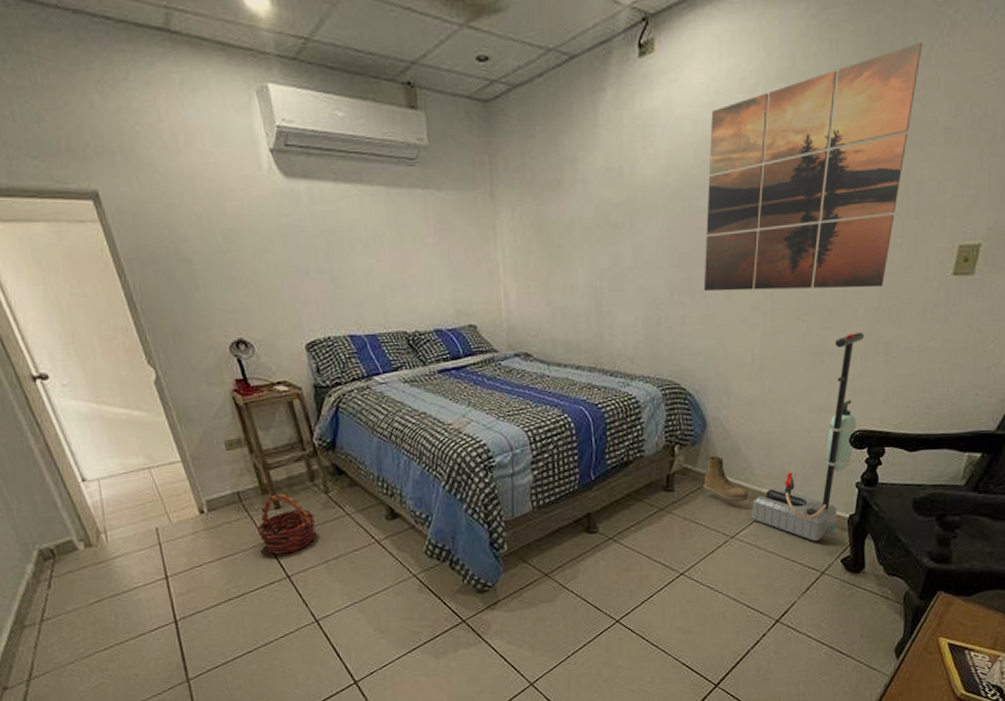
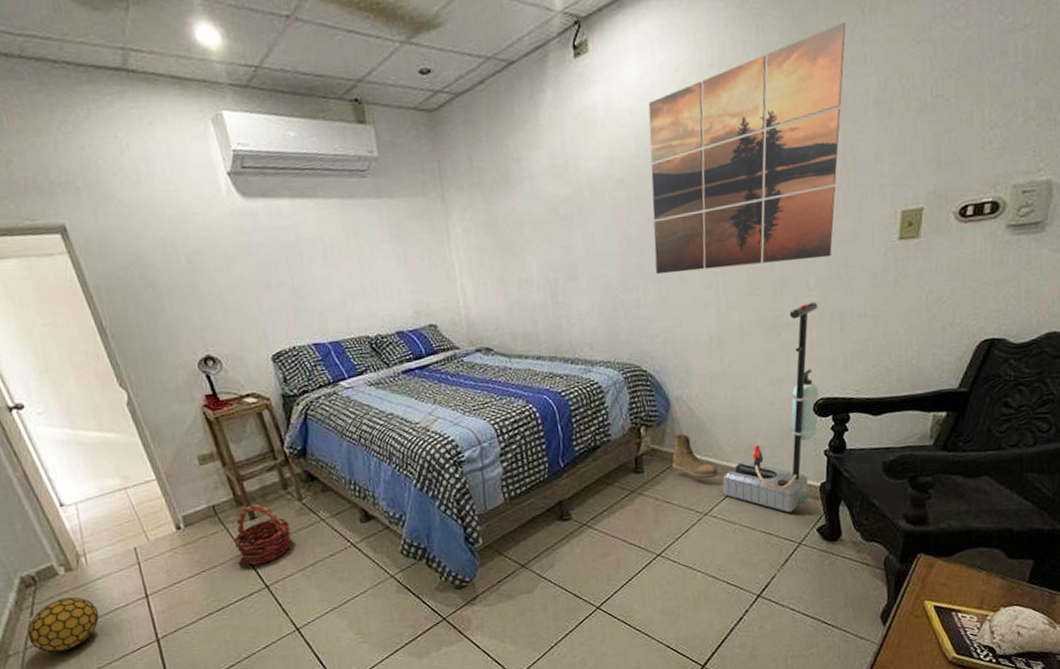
decorative ball: none [44,573,118,627] -> present [27,596,100,653]

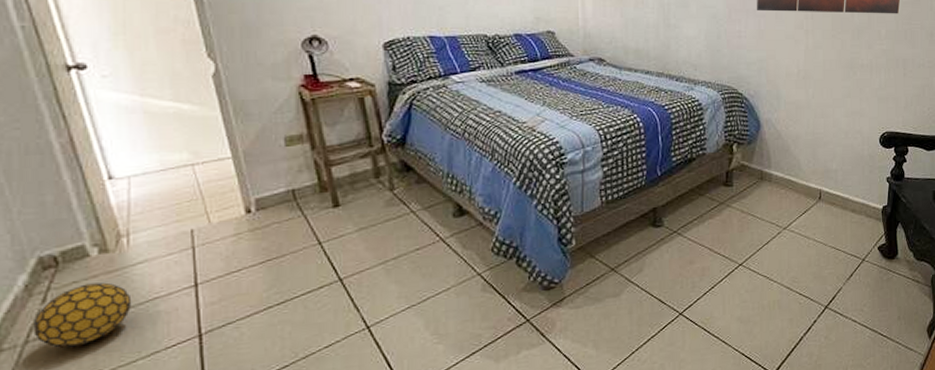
basket: present [232,504,292,565] -> none [309,191,377,256]
boot cleaning station: present [671,301,819,513] -> none [758,49,887,231]

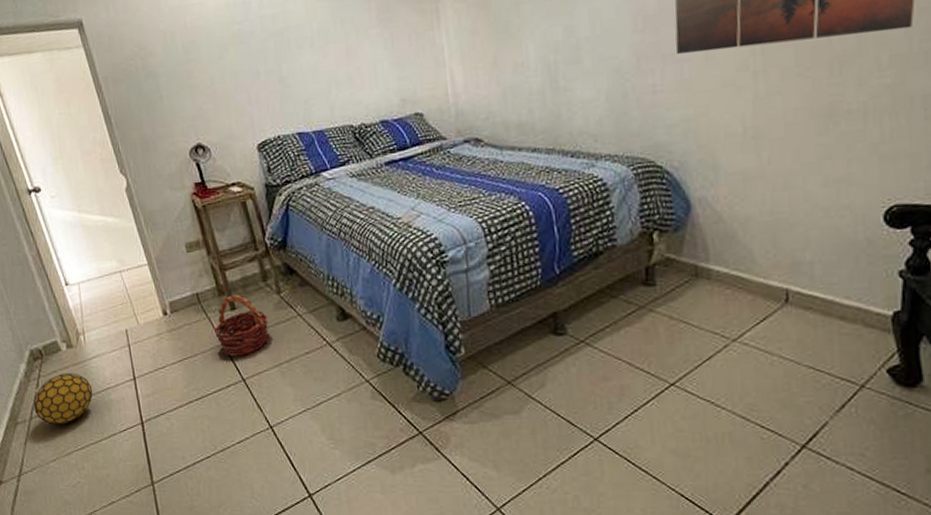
basket: none [309,191,377,256] -> present [213,295,269,356]

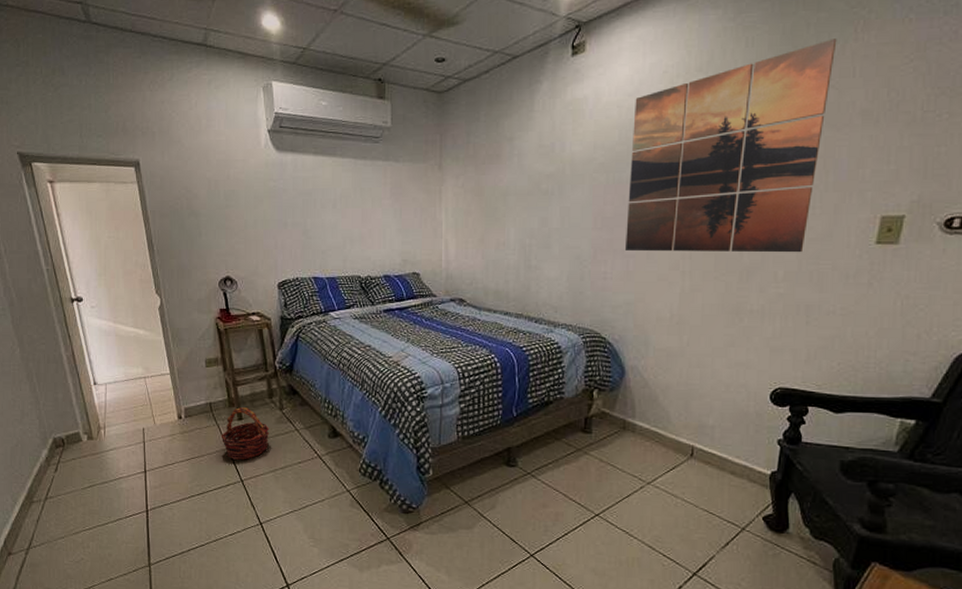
decorative ball: present [33,373,93,425] -> none [50,461,106,507]

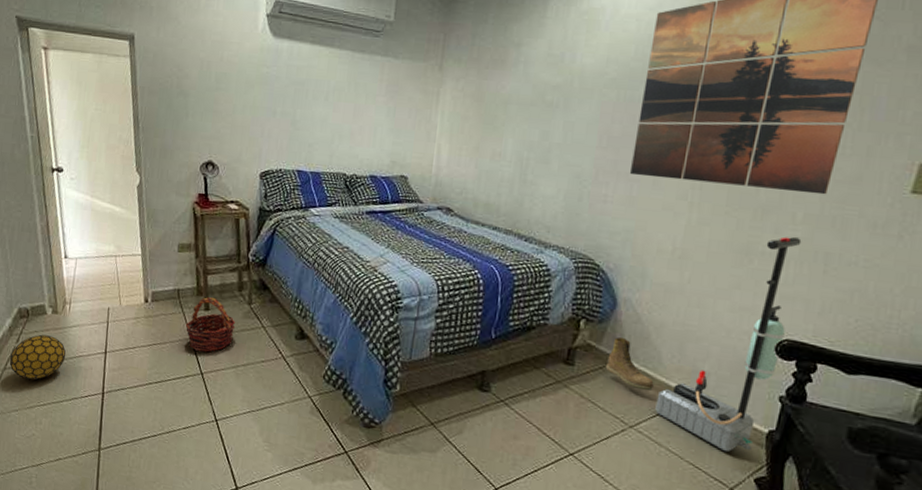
decorative ball: none [50,461,106,507] -> present [9,334,66,381]
boot cleaning station: none [620,293,784,496] -> present [605,236,802,453]

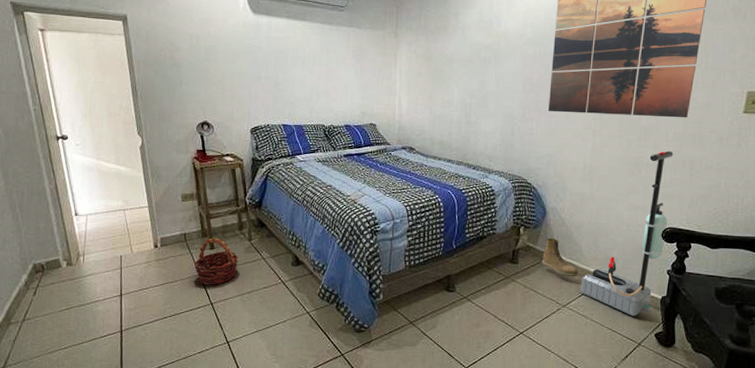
decorative ball: present [9,334,66,381] -> none [28,285,83,328]

